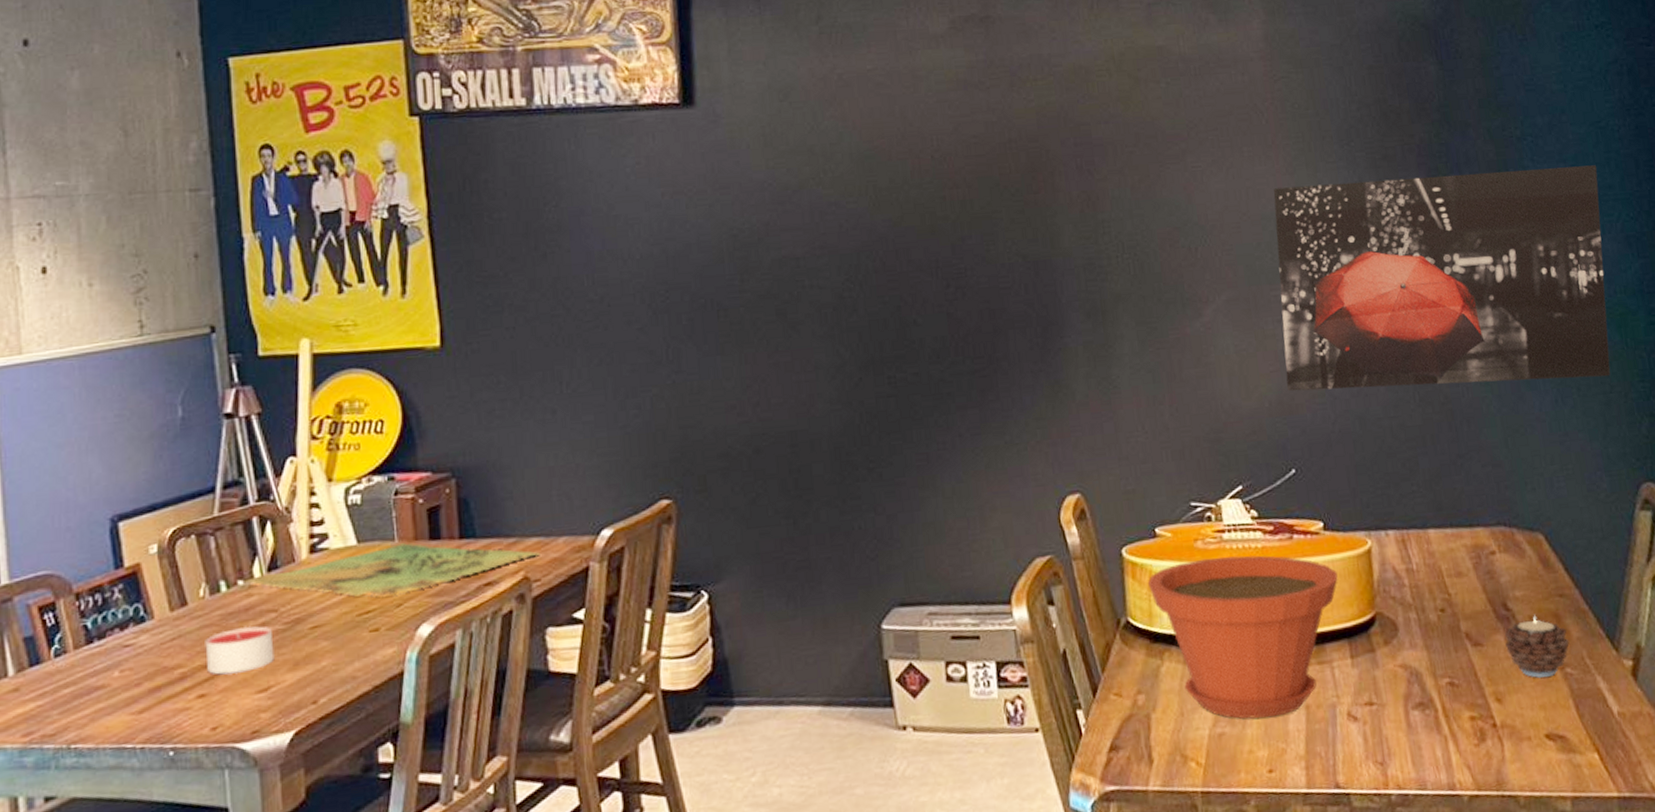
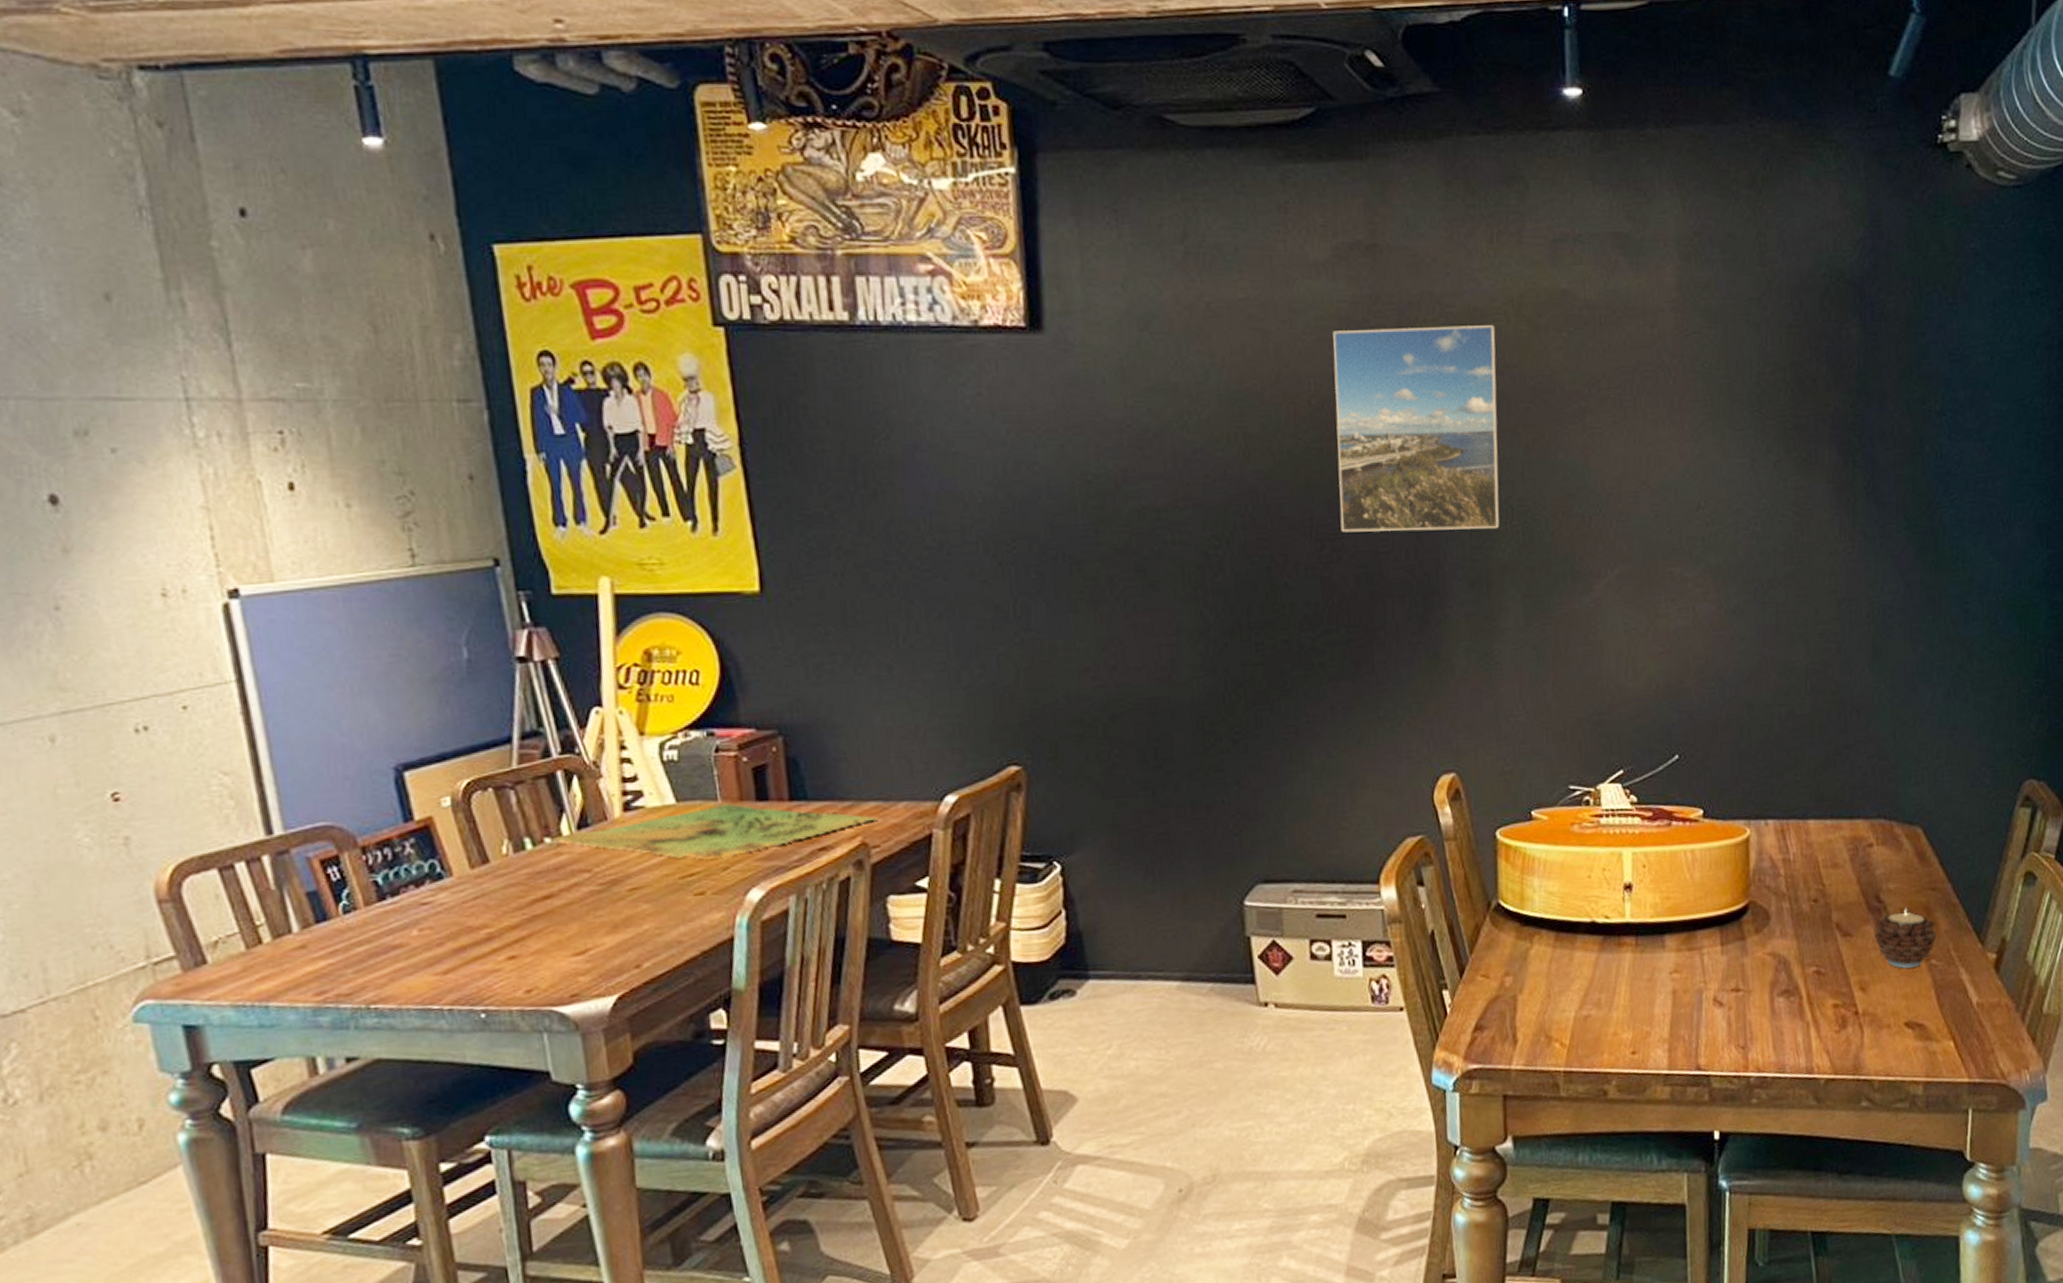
candle: present [205,625,275,676] -> none [511,886,591,937]
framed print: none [952,81,1112,272] -> present [1333,325,1500,533]
plant pot: present [1147,555,1338,719] -> none [1520,841,1714,1002]
wall art: present [1273,165,1611,392] -> none [1675,446,2015,675]

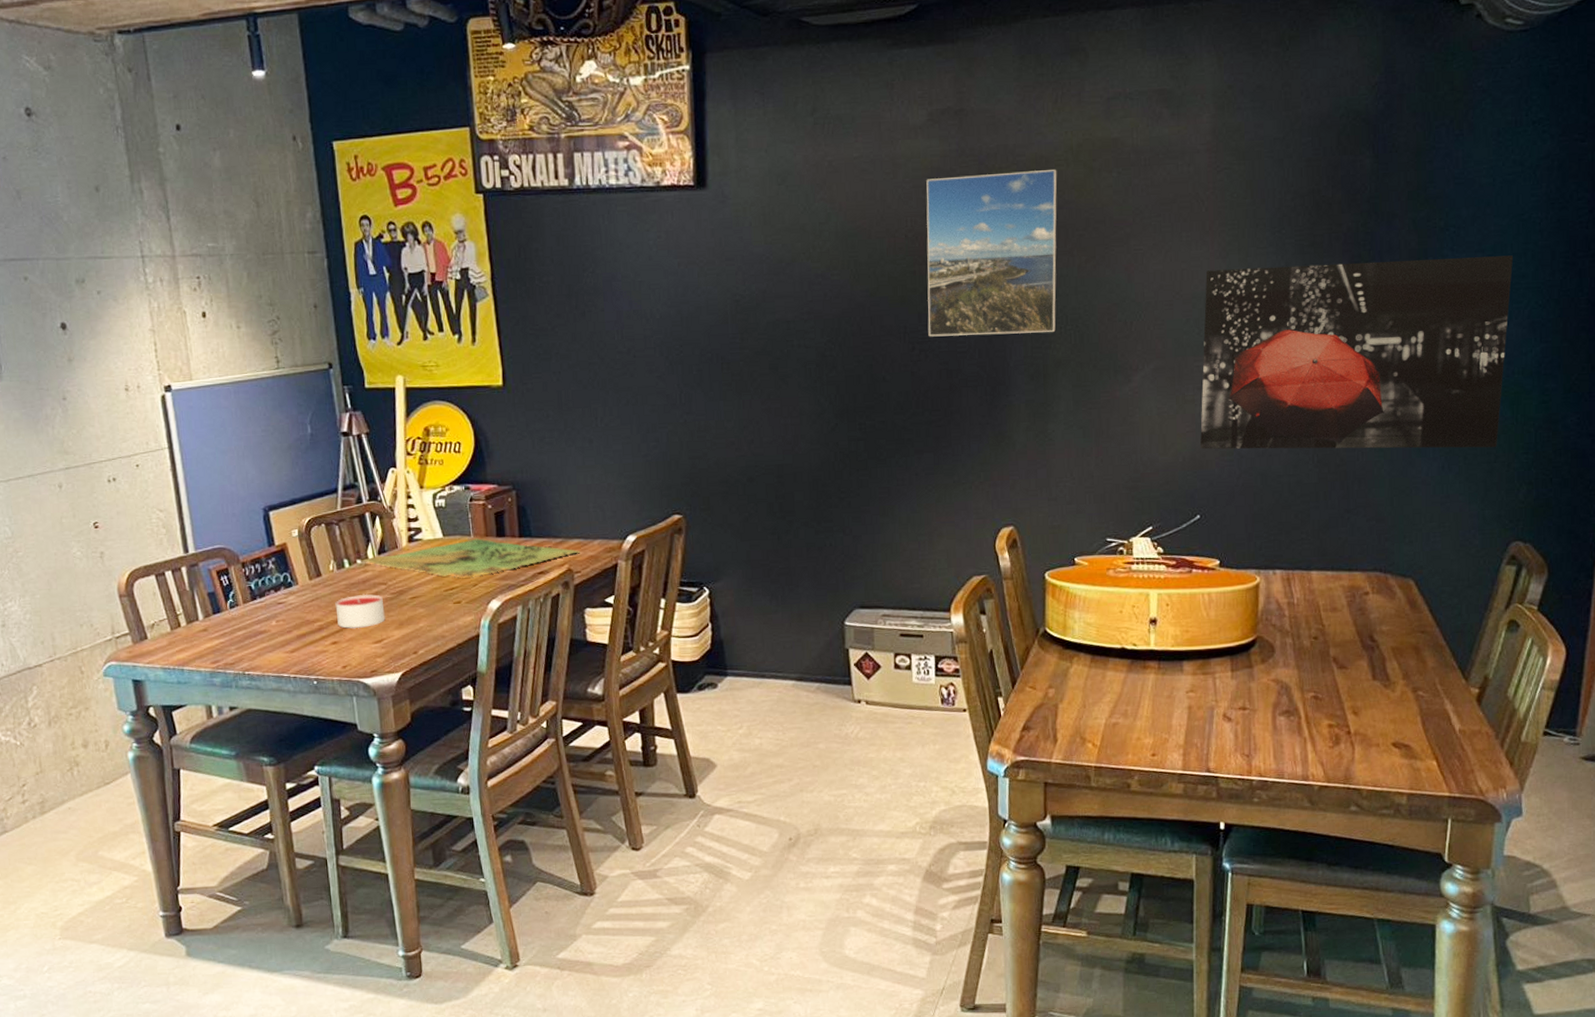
candle: none [511,886,591,937] -> present [335,594,386,629]
wall art: none [1675,446,2015,675] -> present [1200,255,1513,450]
candle: present [1875,907,1937,969] -> none [1368,647,1424,698]

